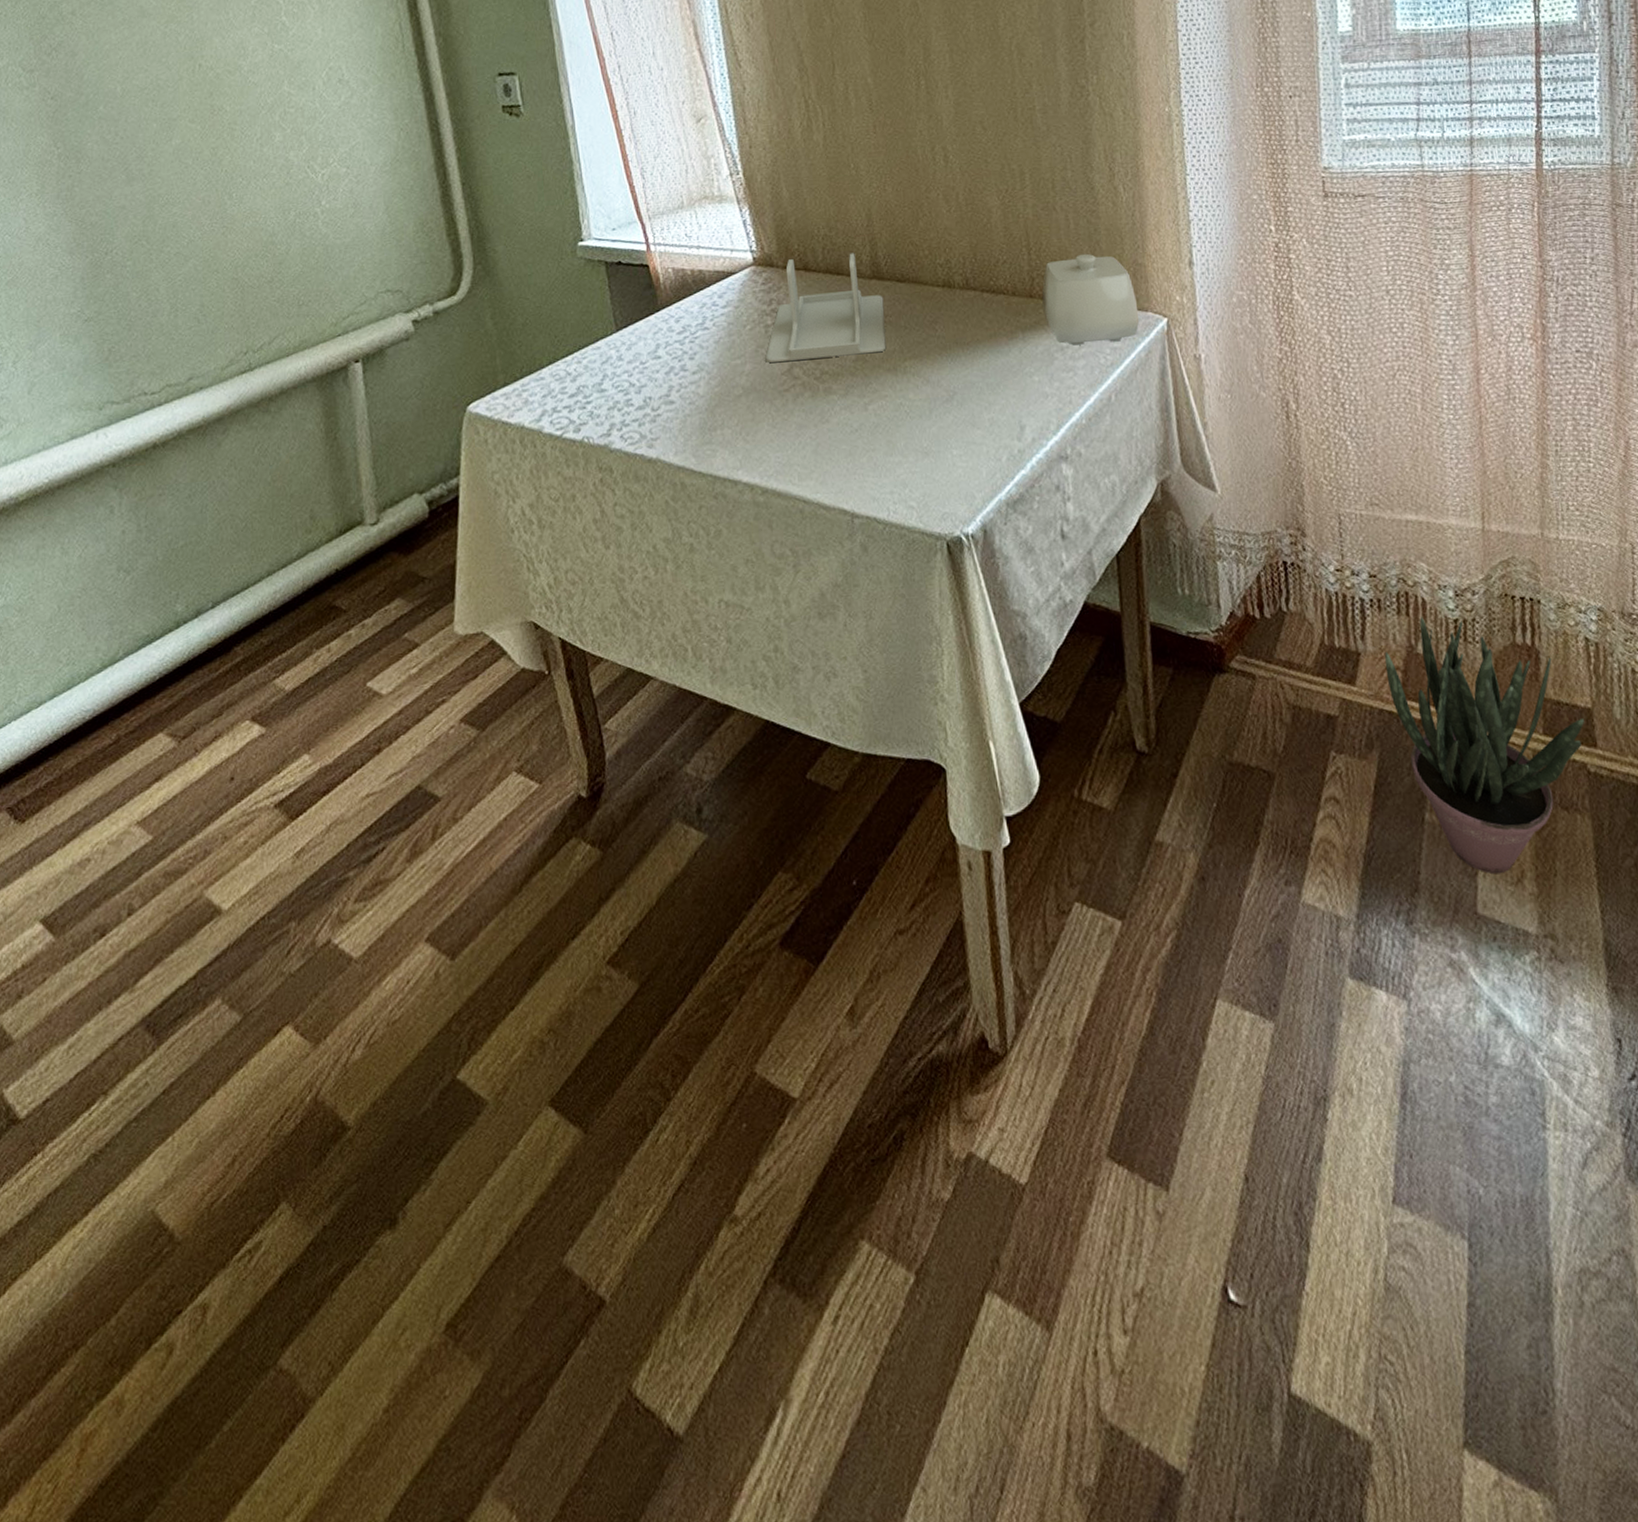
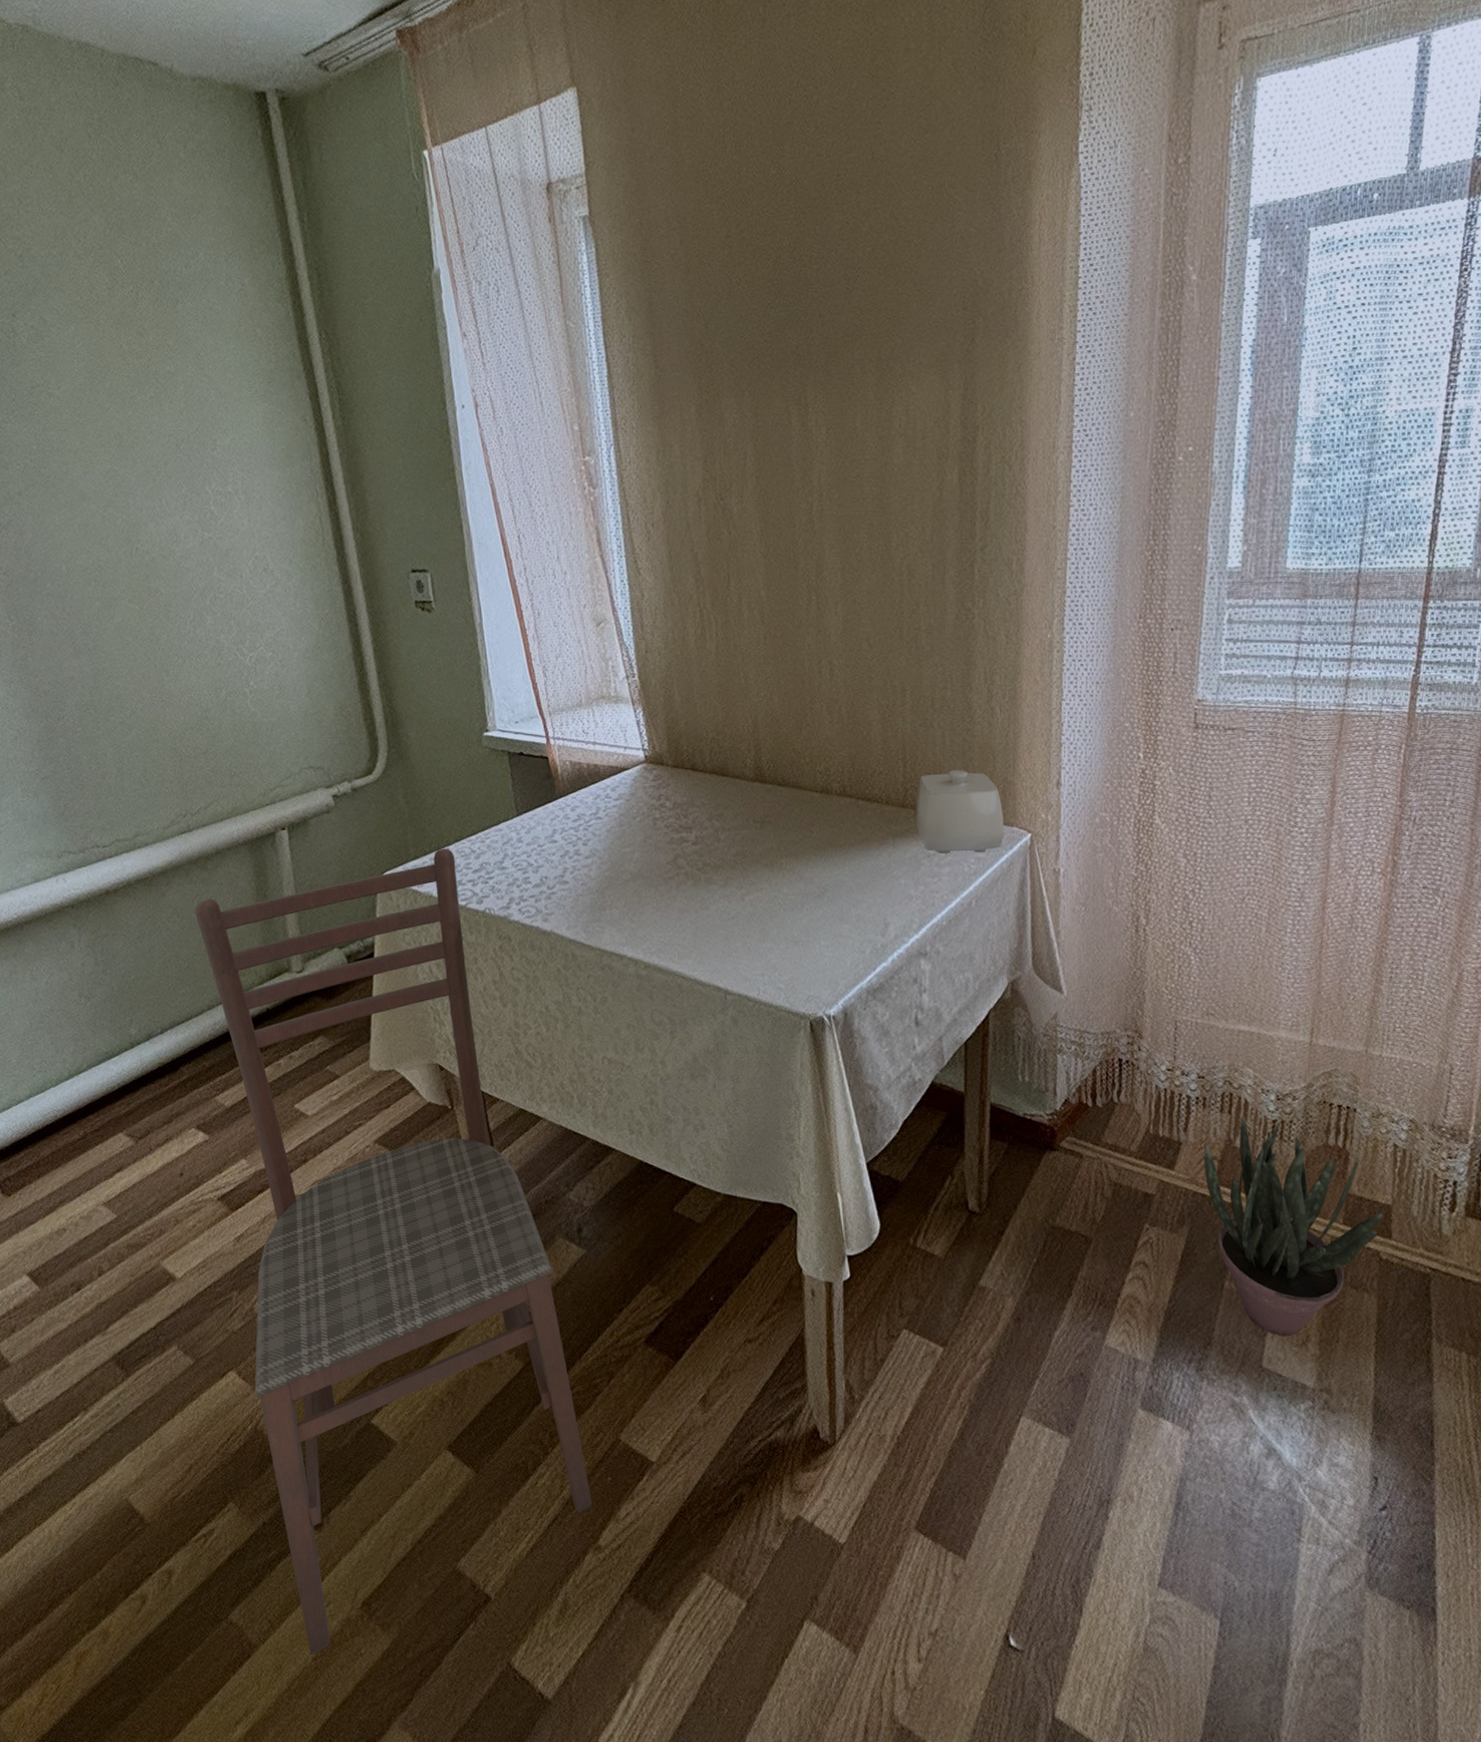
dining chair: none [255,371,724,1405] -> present [195,848,592,1655]
napkin holder: present [765,253,886,364] -> none [652,756,765,853]

